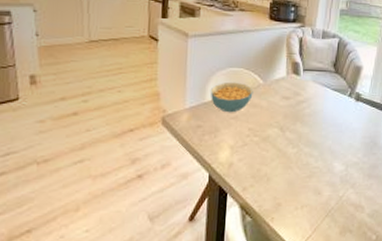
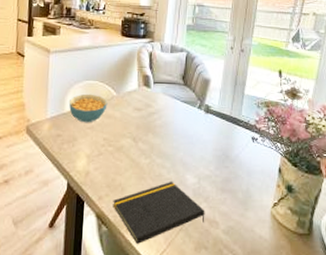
notepad: none [258,169,352,232] -> present [113,181,205,244]

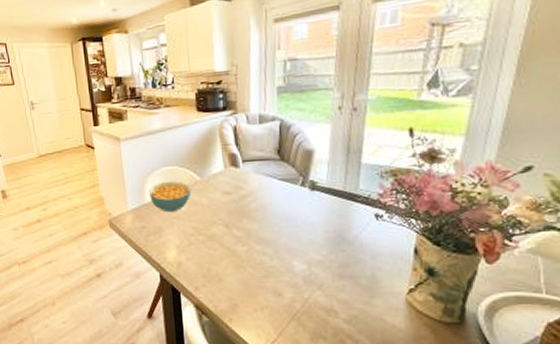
notepad: present [113,181,205,244] -> none [211,268,321,333]

